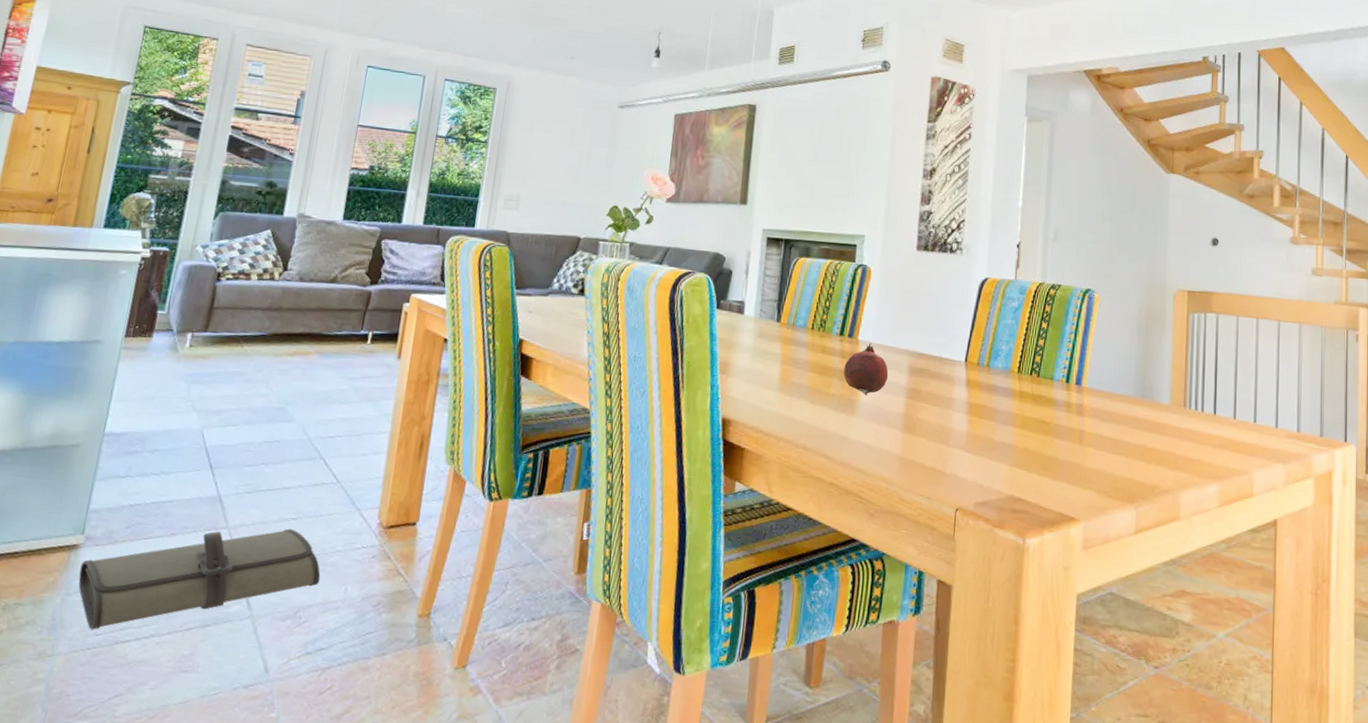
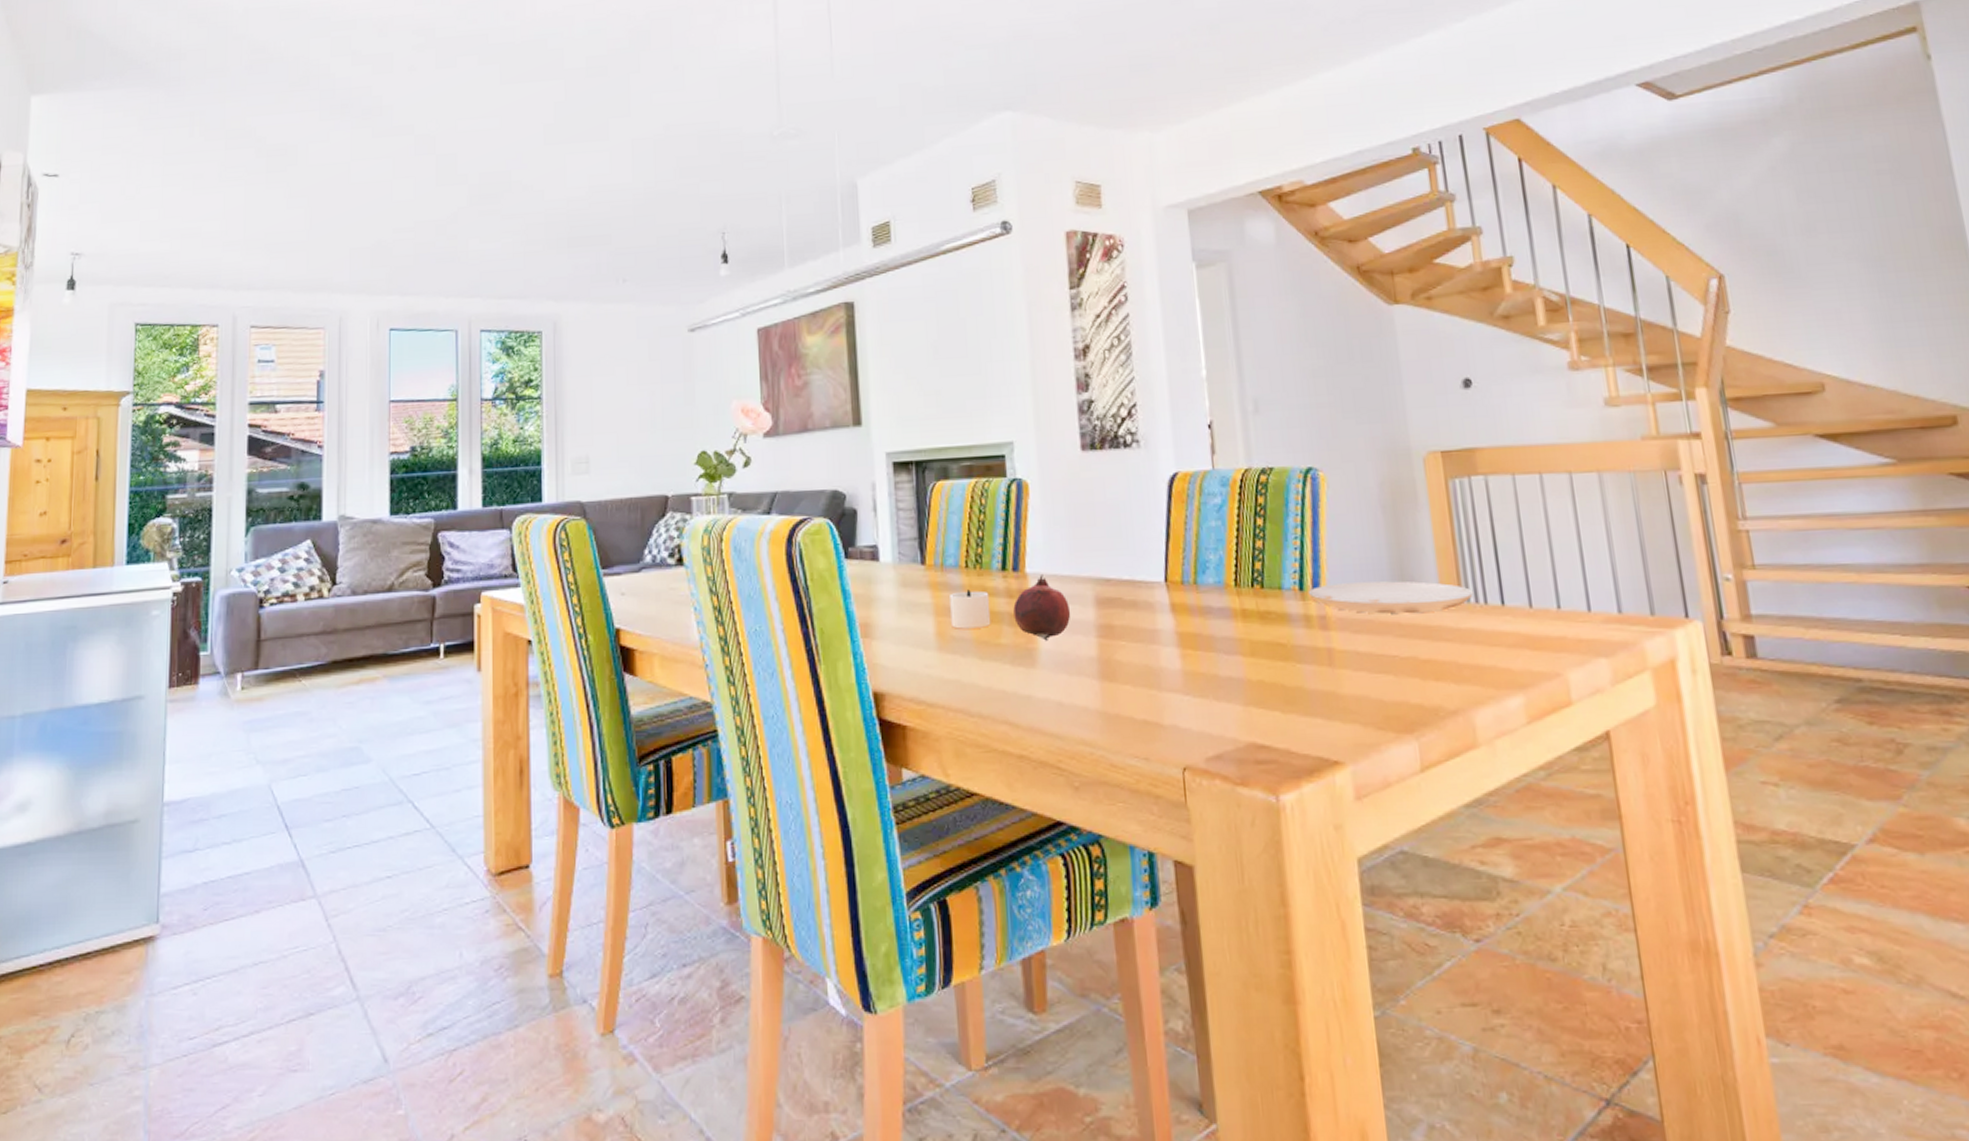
tool roll: present [78,528,321,630] -> none [161,889,430,1034]
candle: none [793,347,827,379] -> present [950,589,991,629]
plate: none [1072,380,1194,413] -> present [1307,580,1474,614]

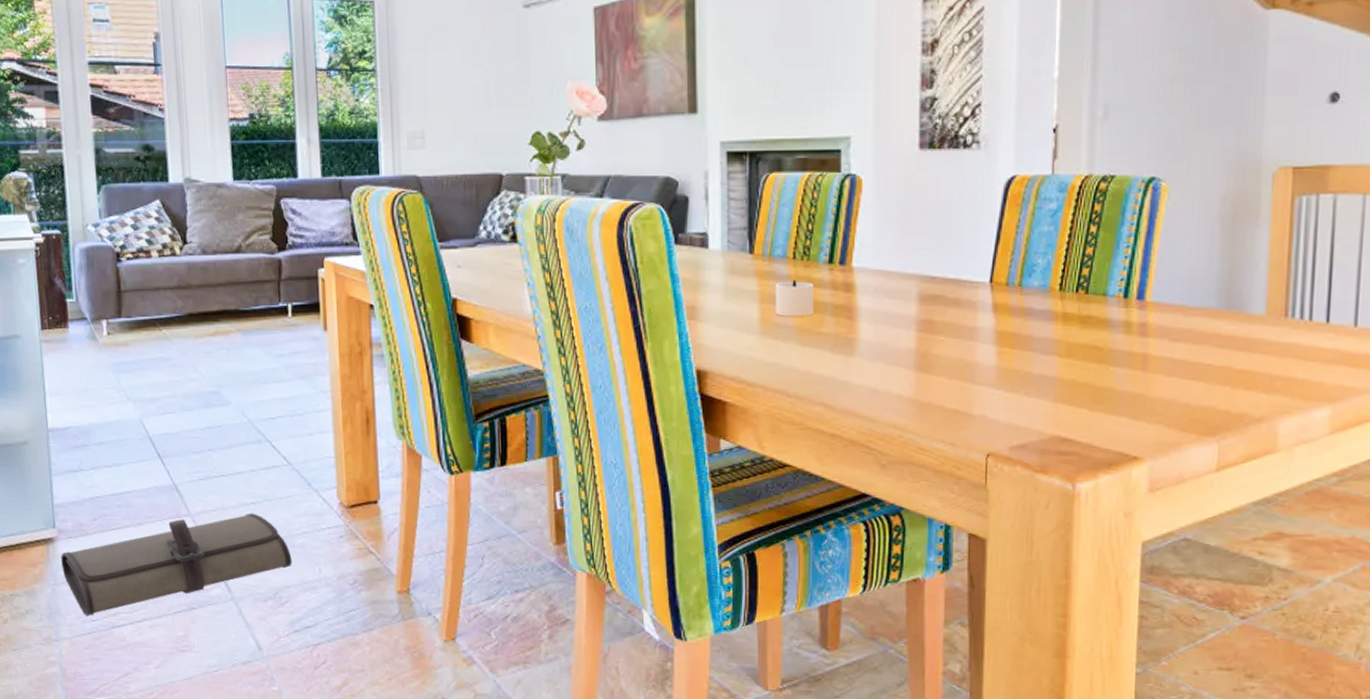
tool roll: none [161,889,430,1034] -> present [61,513,292,616]
fruit: present [1013,573,1071,641] -> none [837,268,893,332]
plate: present [1307,580,1474,614] -> none [1132,293,1300,325]

